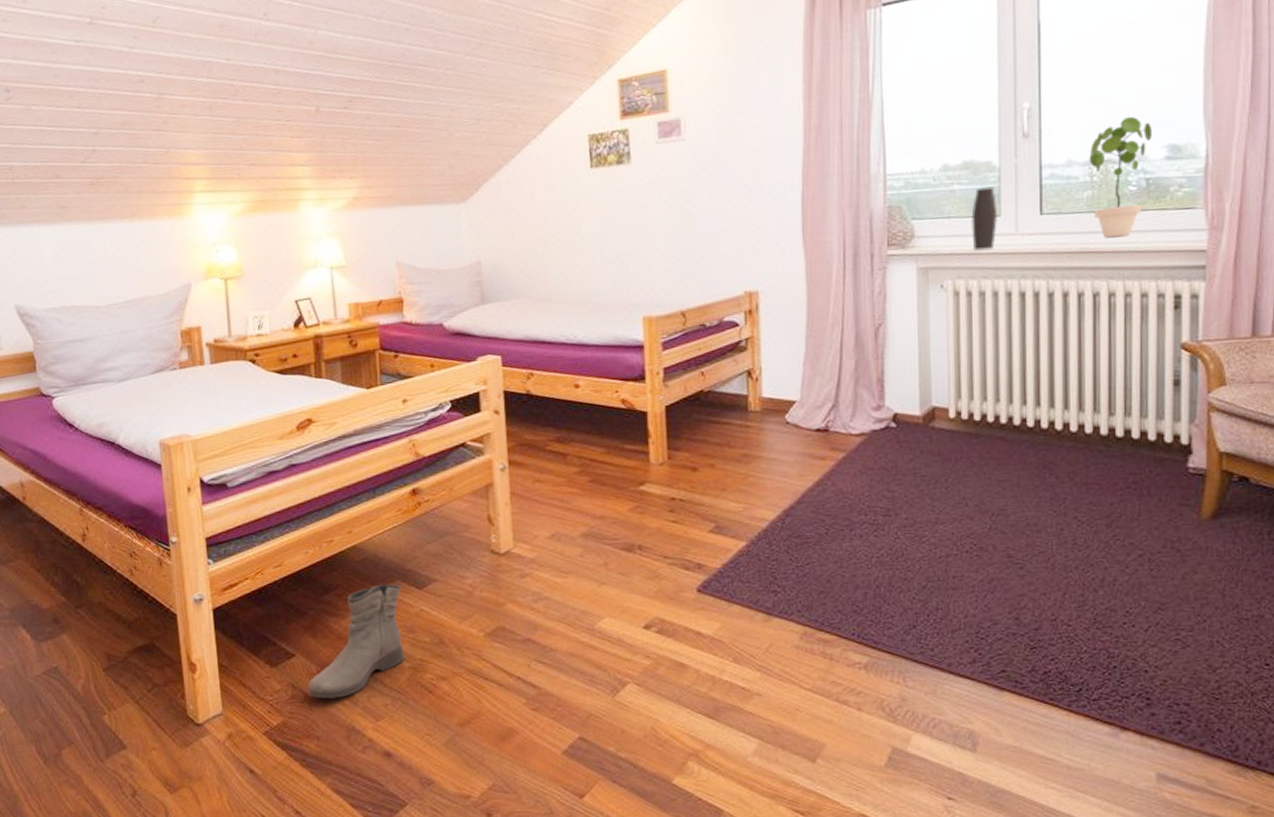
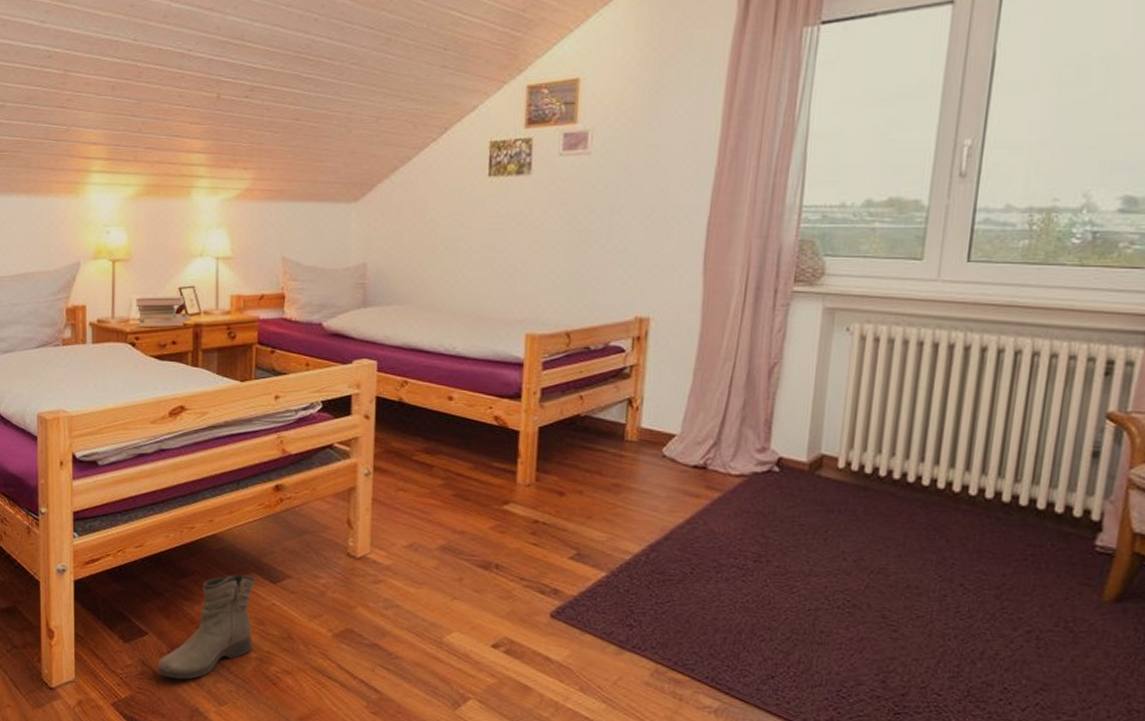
books: none [252,308,311,344] -> present [136,296,192,328]
vase: present [971,186,997,251] -> none [888,227,921,295]
potted plant: present [1089,116,1153,238] -> none [1028,162,1109,293]

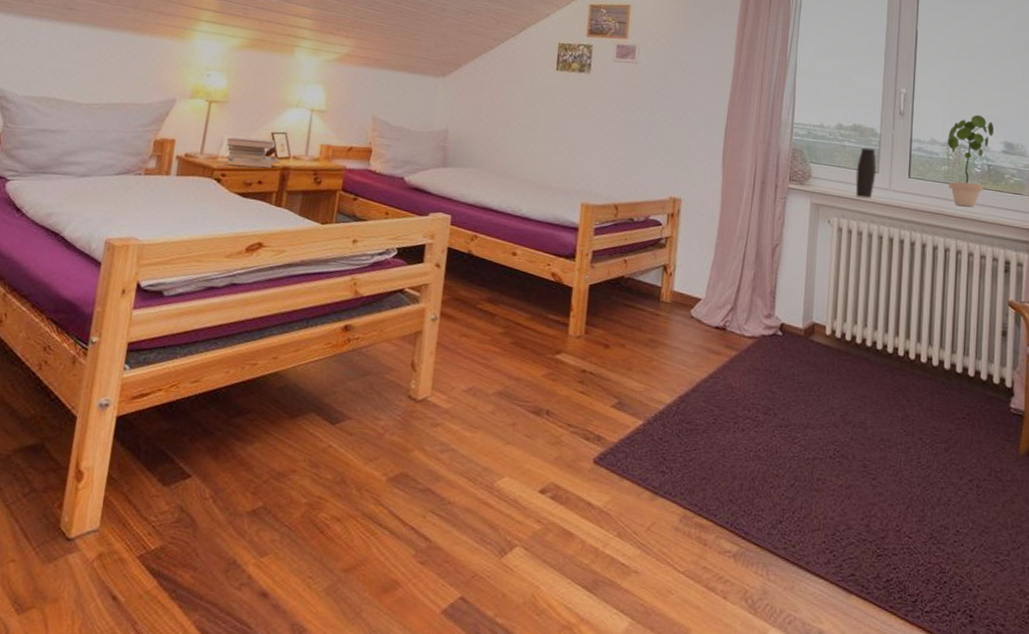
boot: present [157,574,255,679] -> none [195,414,314,528]
vase: none [888,227,921,295] -> present [855,147,877,199]
potted plant: none [1028,162,1109,293] -> present [947,114,994,208]

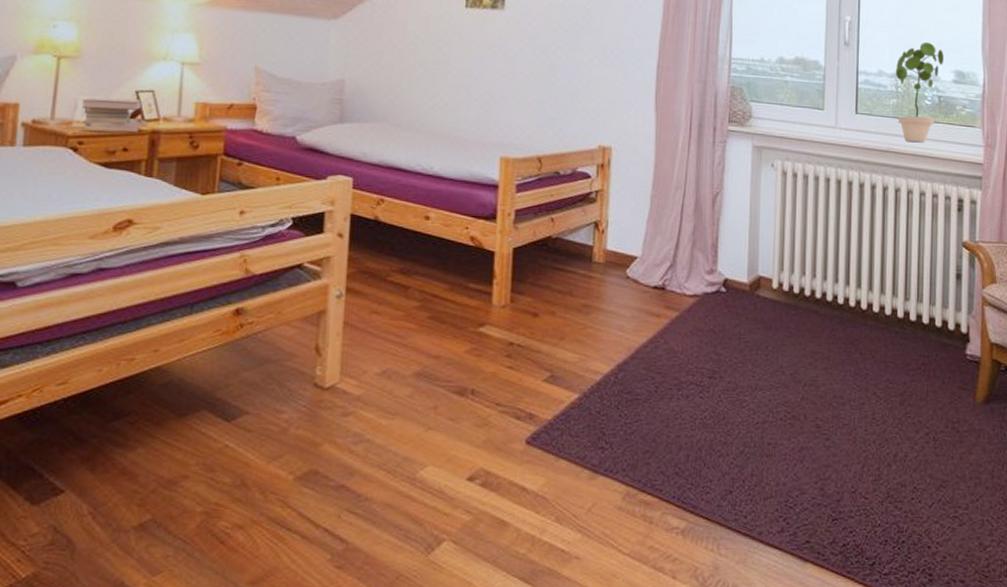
vase: present [855,147,877,199] -> none [799,82,821,139]

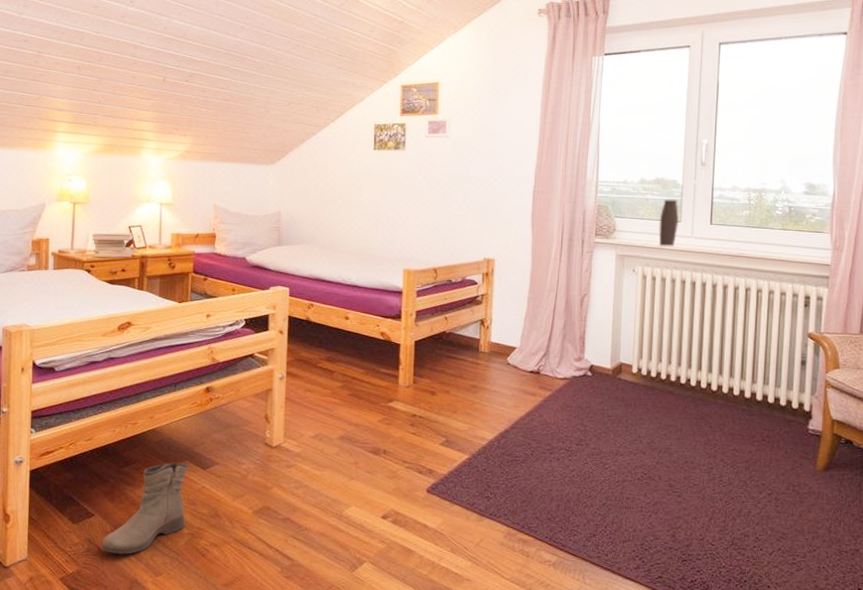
boot: none [73,413,206,546] -> present [102,462,188,554]
vase: none [799,82,821,139] -> present [659,199,679,247]
potted plant: present [895,42,944,143] -> none [748,159,796,248]

